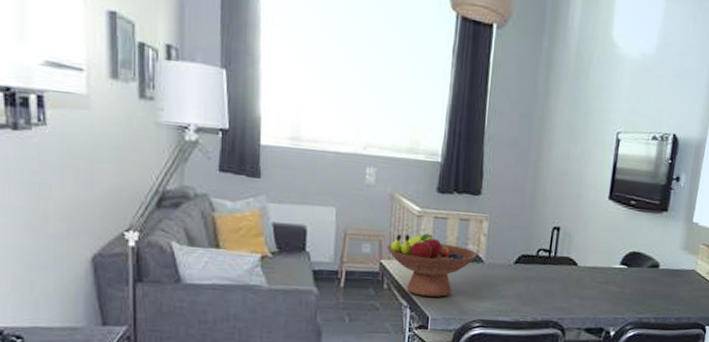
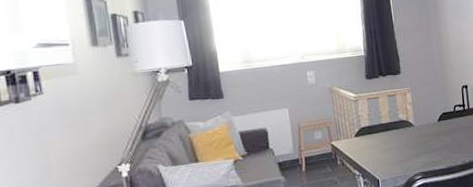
fruit bowl: present [386,233,477,297] -> none [334,112,407,165]

